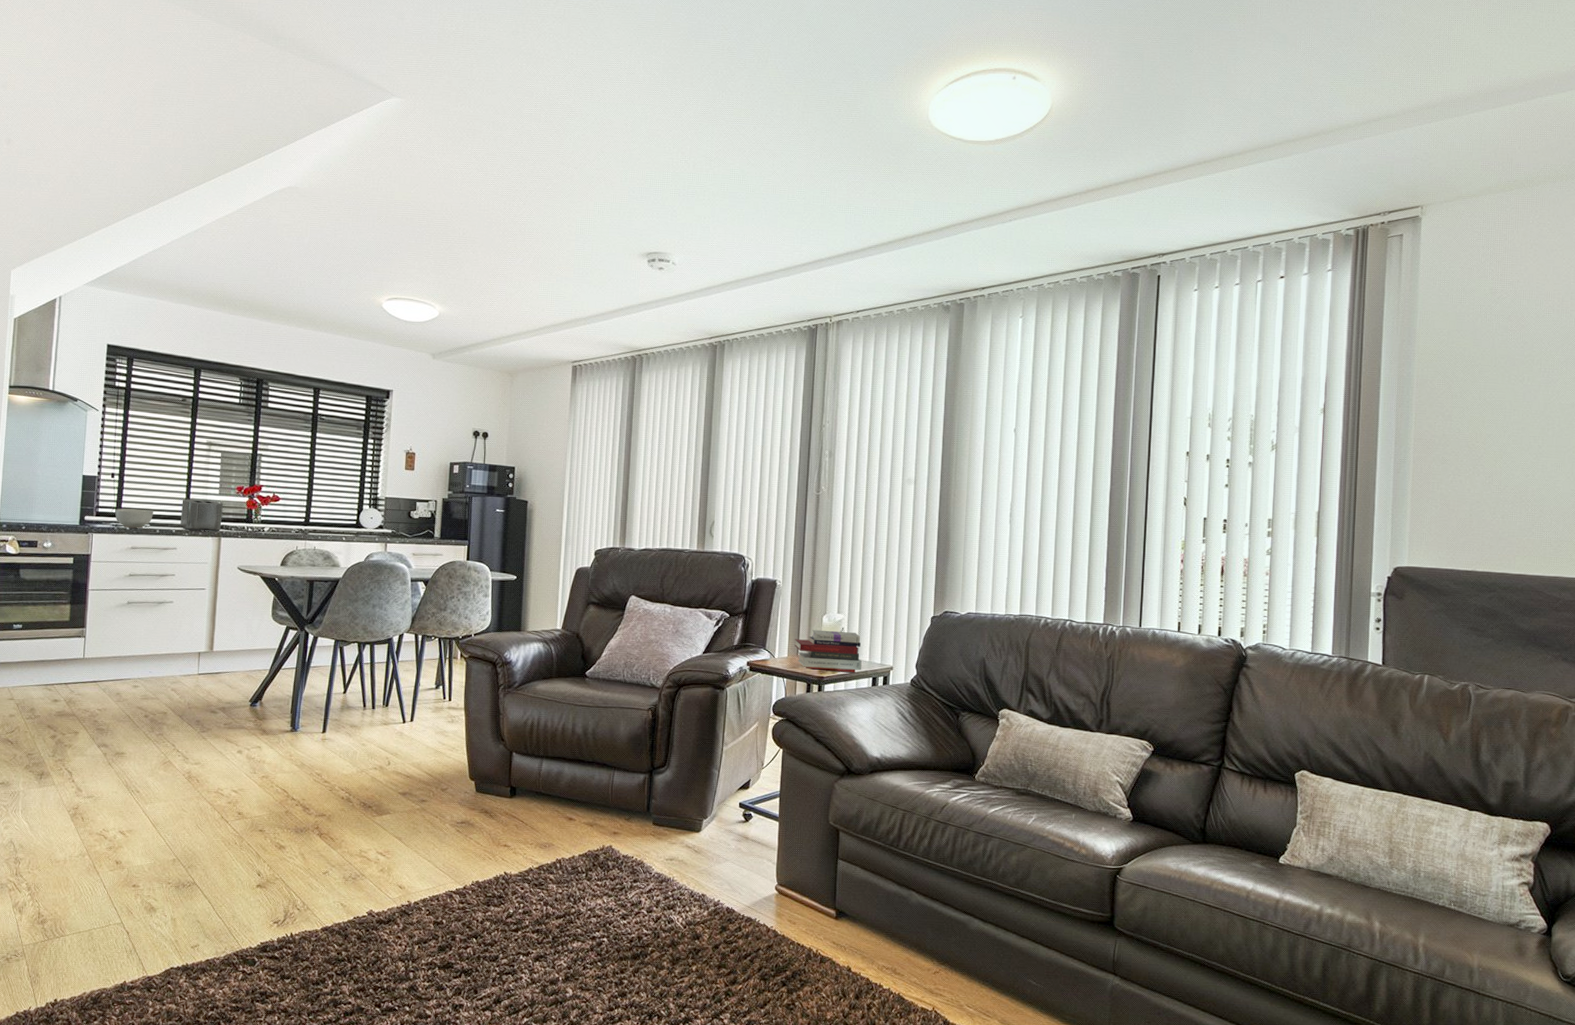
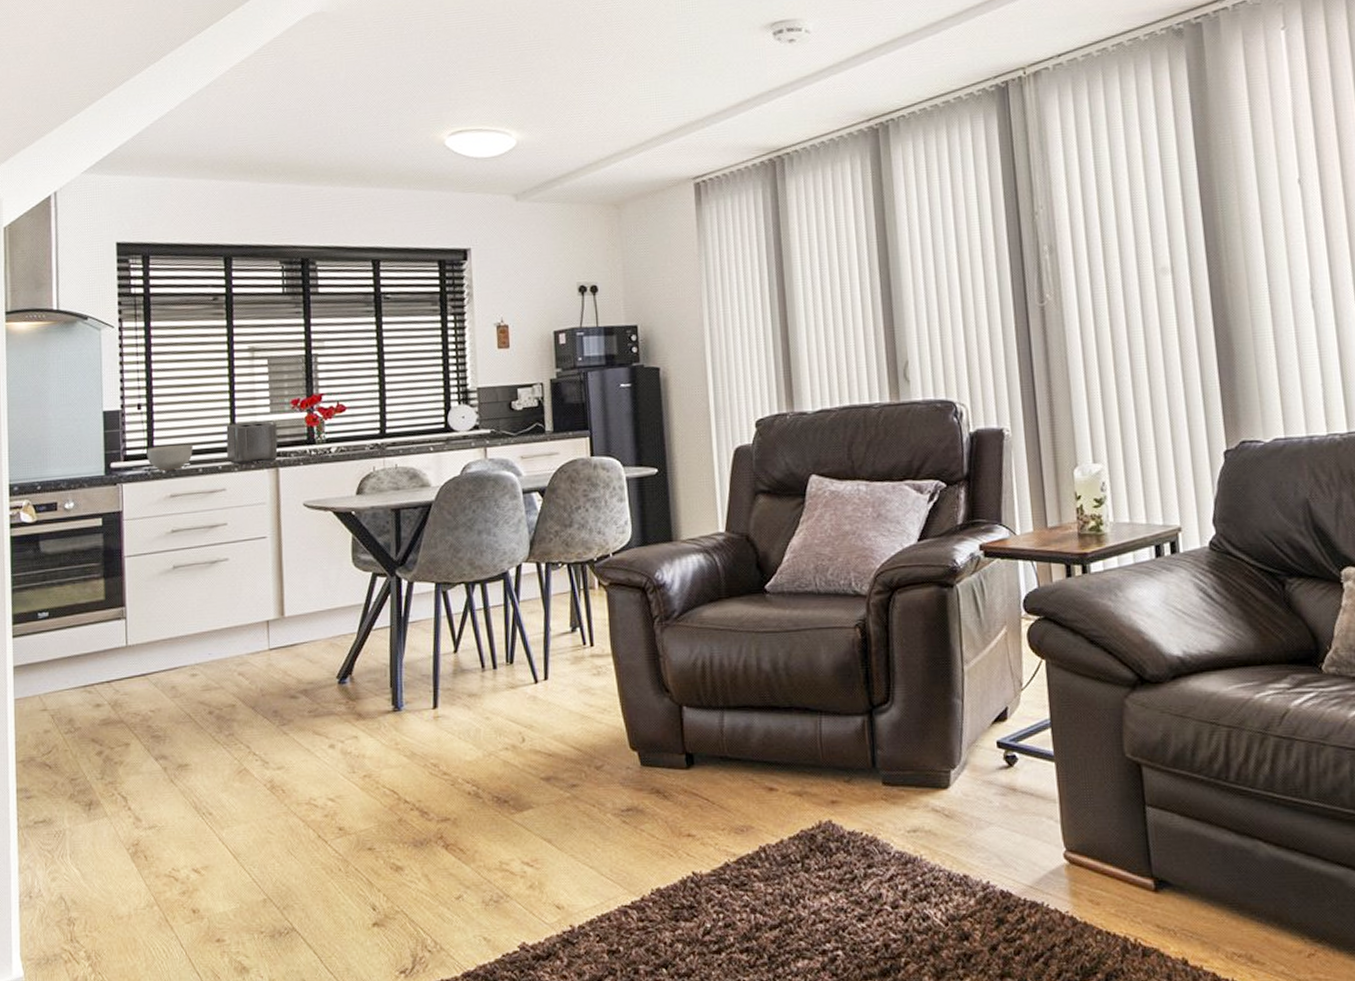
books: present [794,629,862,673] -> none [1040,486,1138,545]

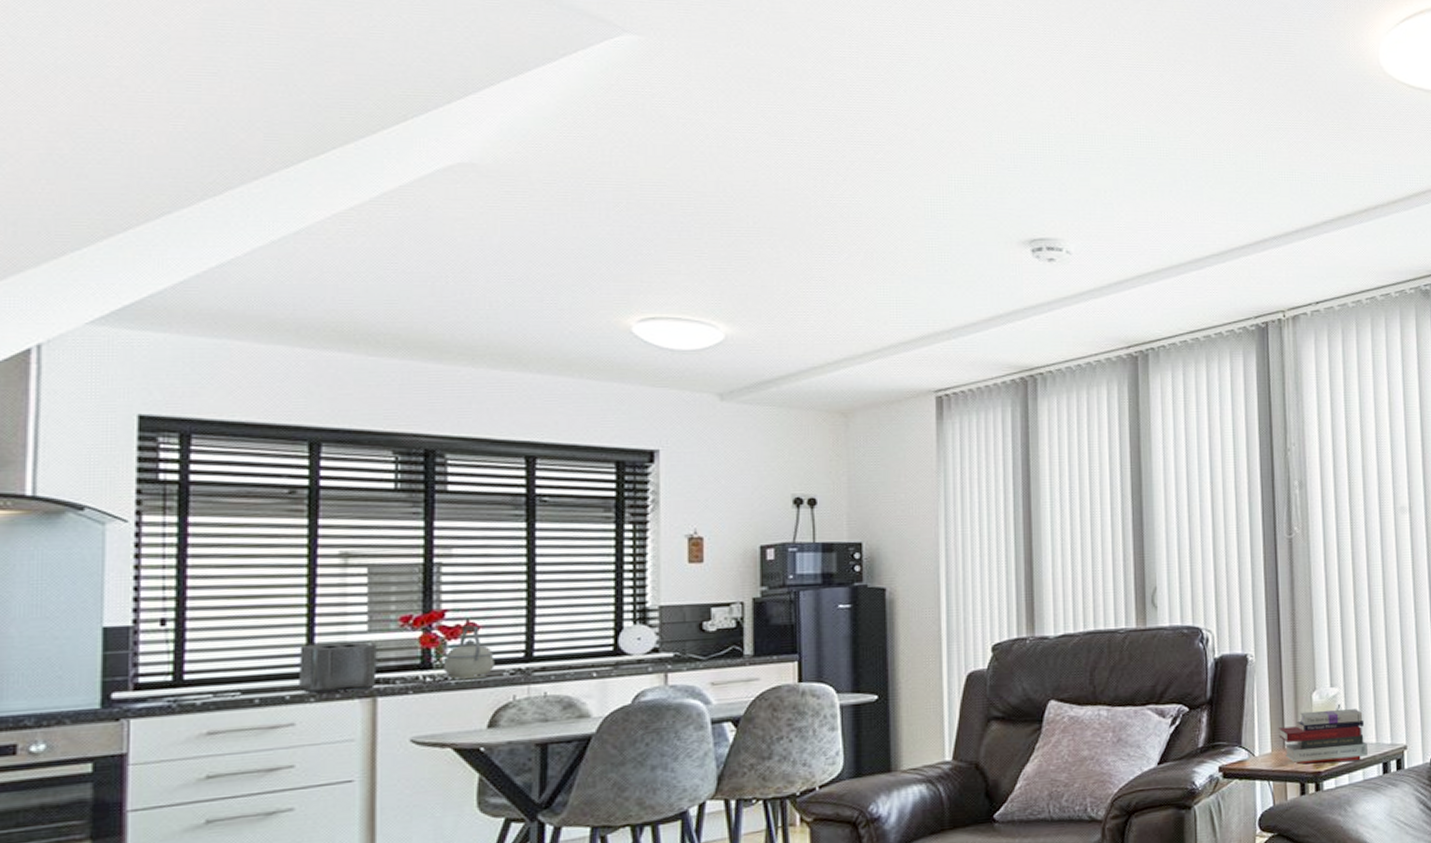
bowl: present [146,444,193,471] -> none [172,669,246,703]
kettle: none [322,406,359,454] -> present [443,624,494,680]
books: none [1040,486,1138,545] -> present [1279,709,1368,765]

